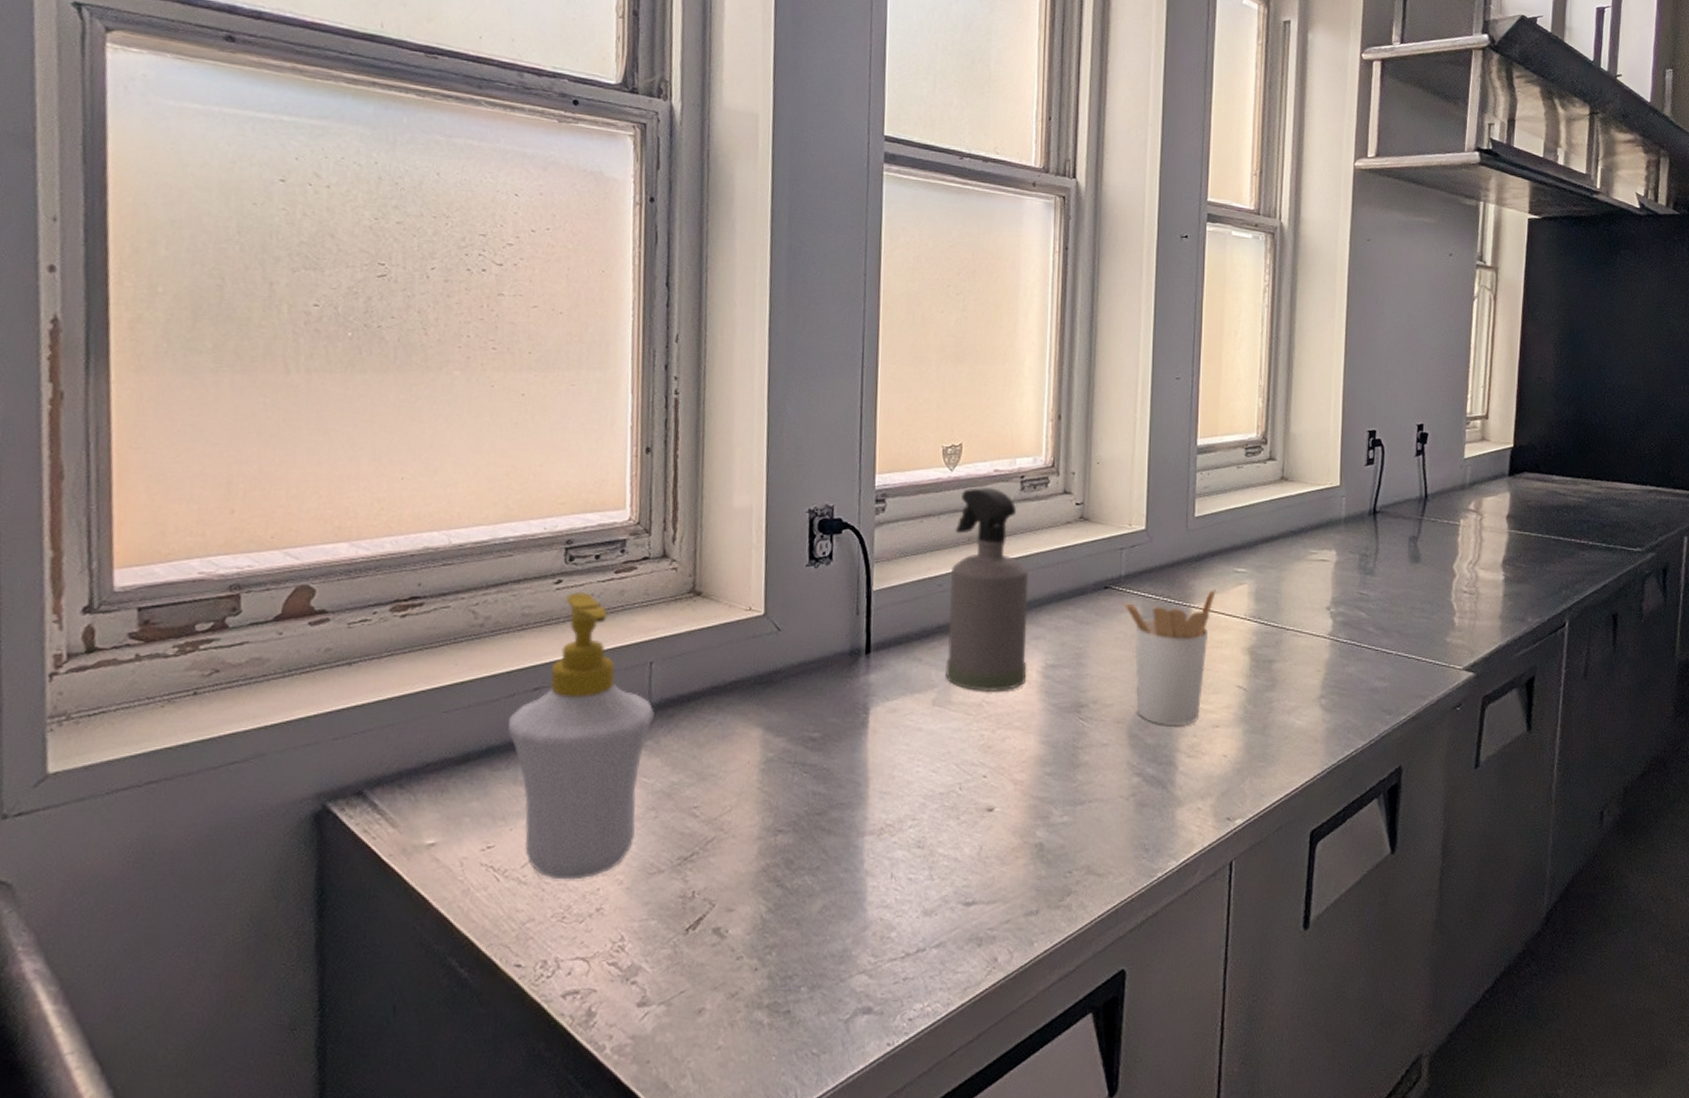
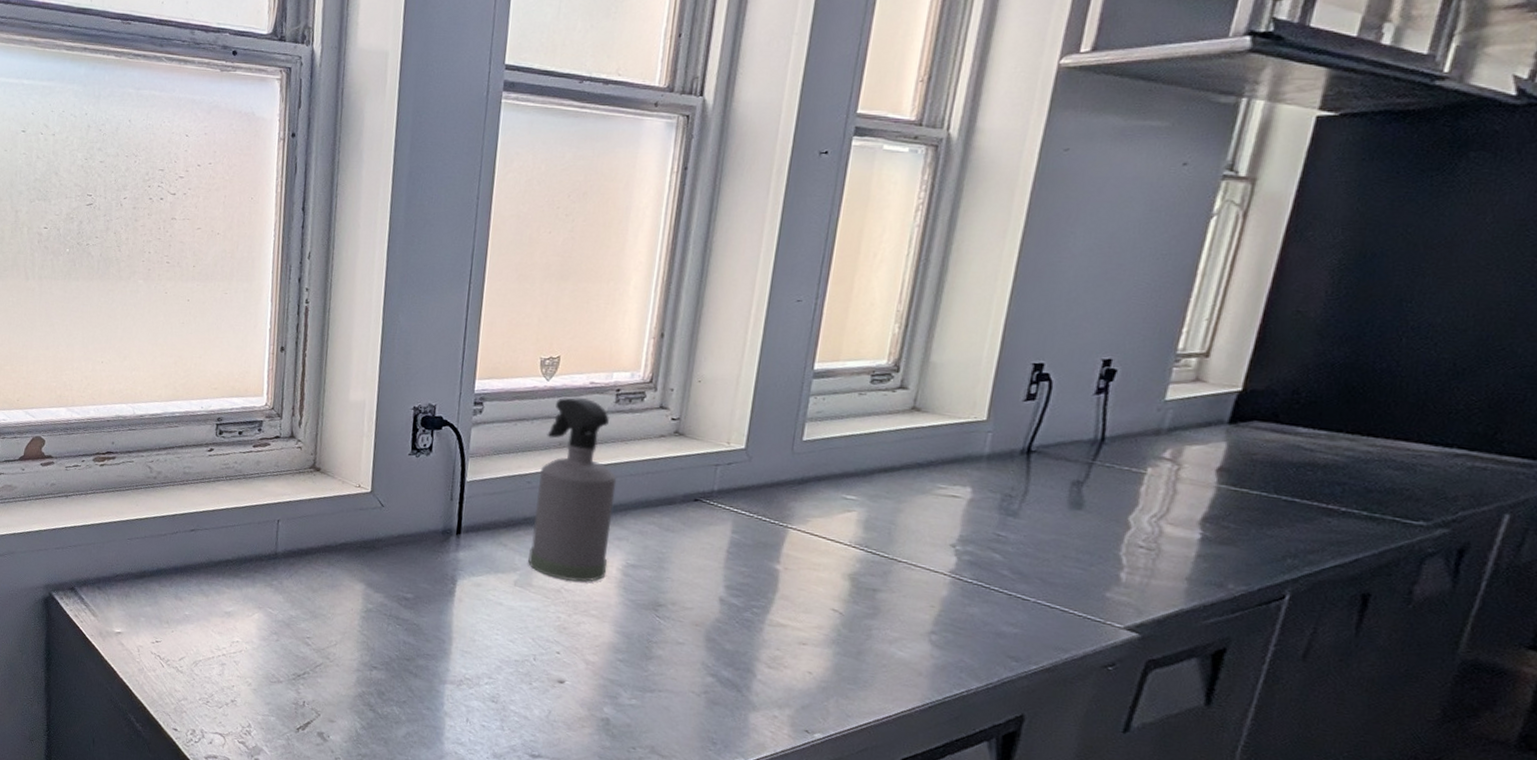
soap bottle: present [508,592,654,880] -> none [172,459,280,677]
utensil holder: present [1123,589,1216,725] -> none [713,512,819,638]

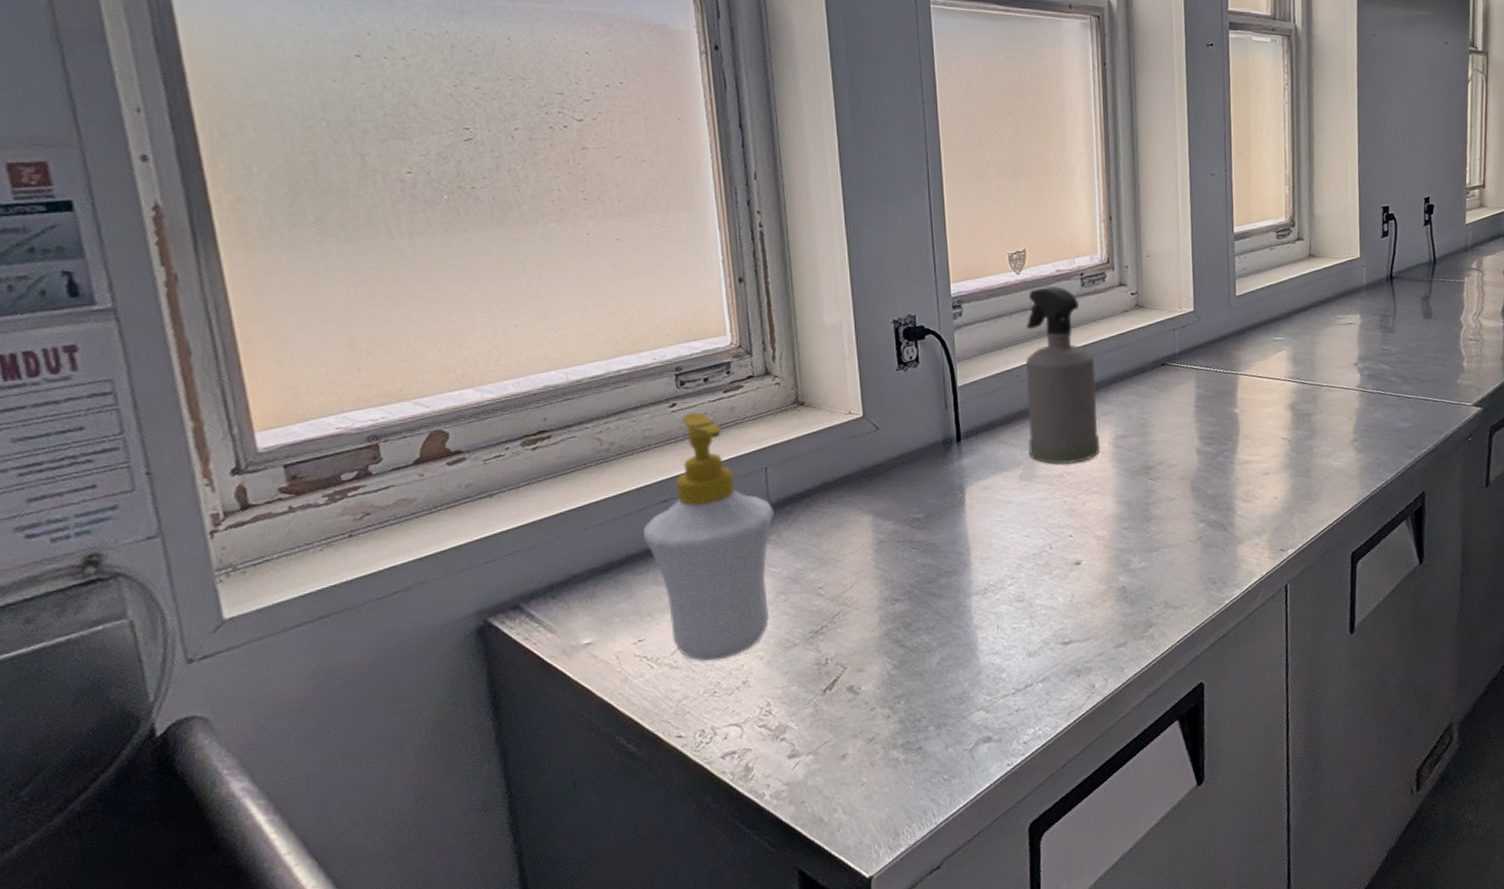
soap bottle: none [172,459,280,677] -> present [644,412,774,662]

